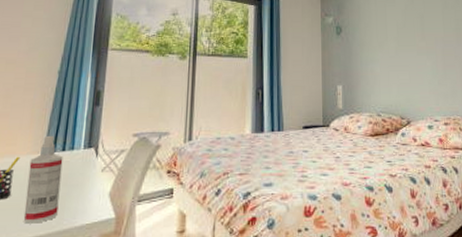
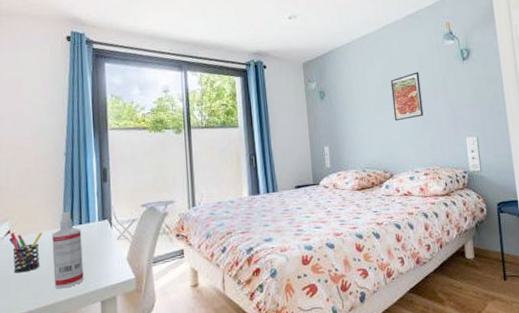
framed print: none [411,14,445,64] -> present [390,72,424,121]

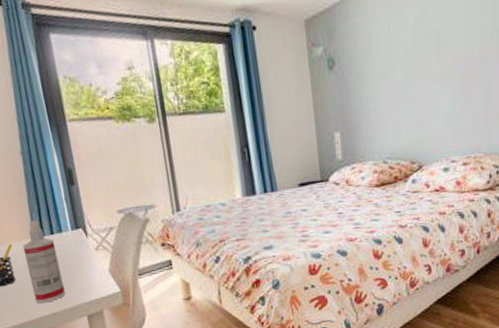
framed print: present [390,72,424,121] -> none [423,24,467,96]

